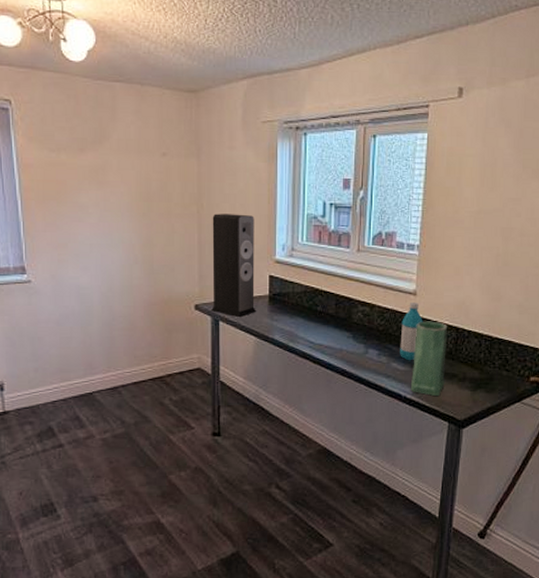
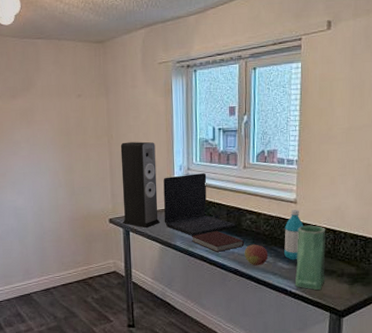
laptop: none [261,255,344,329] -> present [163,173,235,236]
notebook: none [292,324,354,349] -> present [191,231,244,252]
fruit: none [354,341,382,366] -> present [244,244,269,266]

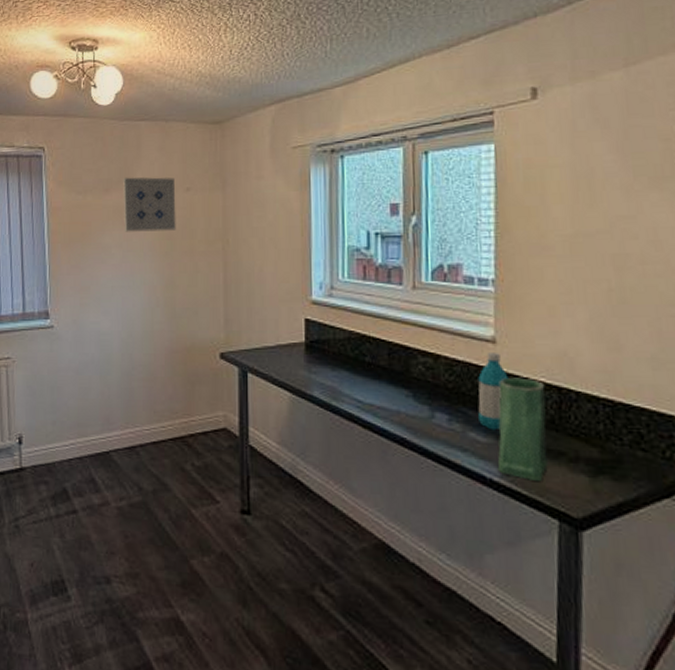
wall art: none [26,86,71,130] -> present [123,177,176,232]
speaker: present [120,141,160,228] -> none [238,249,290,368]
laptop: present [163,173,235,236] -> none [296,294,401,384]
notebook: present [191,231,244,252] -> none [335,378,415,410]
fruit: present [244,244,269,266] -> none [415,401,454,435]

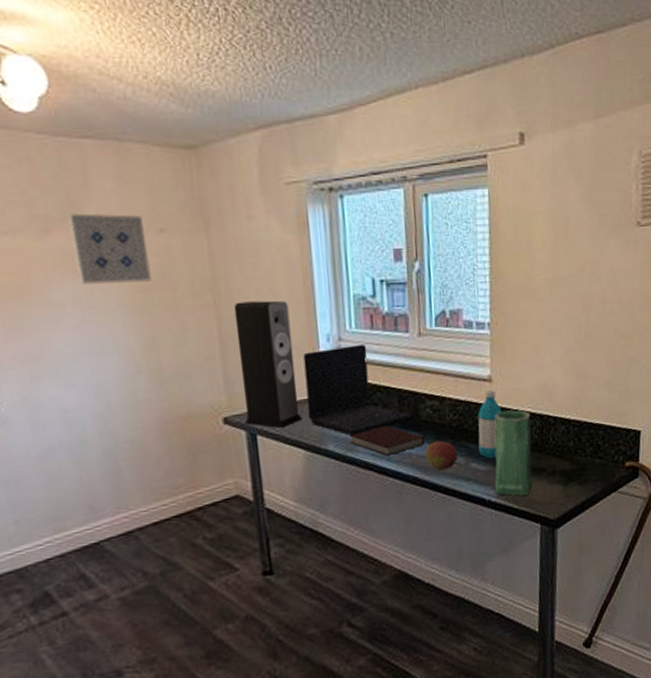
speaker: none [238,249,290,368] -> present [233,300,302,428]
laptop: none [296,294,401,384] -> present [303,345,411,436]
notebook: none [335,378,415,410] -> present [350,425,425,456]
fruit: none [415,401,454,435] -> present [425,440,458,471]

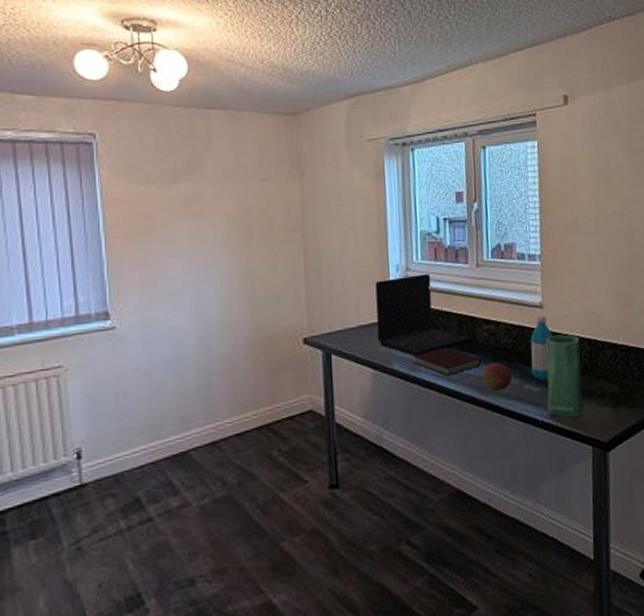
wall art: present [68,213,152,285] -> none [192,167,253,224]
speaker: present [233,300,302,428] -> none [318,236,372,348]

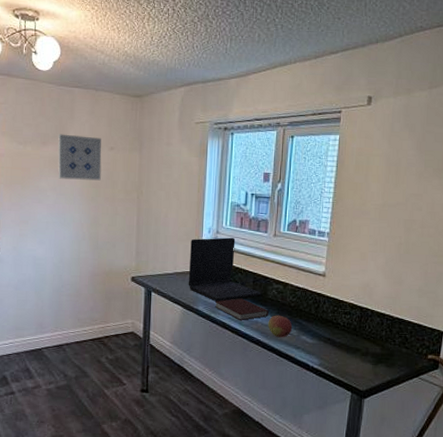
wall art: none [192,167,253,224] -> present [58,134,102,181]
water bottle: present [530,316,553,381] -> none [309,283,331,335]
vase: present [546,334,584,418] -> none [317,300,353,368]

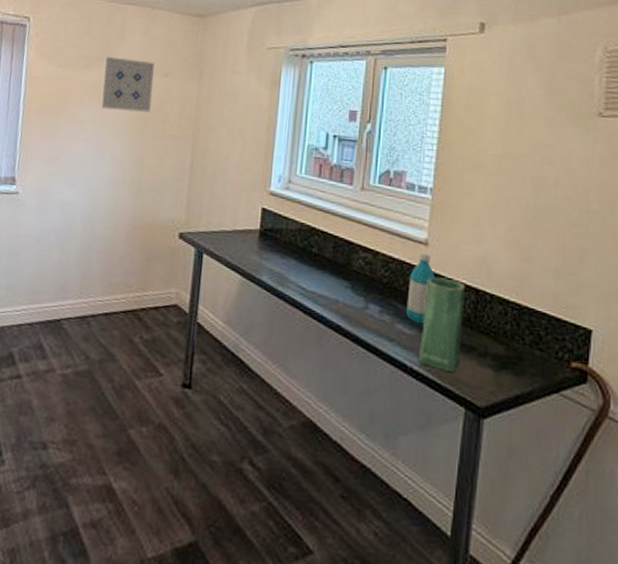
laptop: present [188,237,261,302] -> none [250,188,343,272]
notebook: present [214,298,268,320] -> none [282,268,353,298]
fruit: present [268,315,293,338] -> none [351,293,385,325]
water bottle: none [309,283,331,335] -> present [406,253,436,324]
vase: none [317,300,353,368] -> present [418,277,466,373]

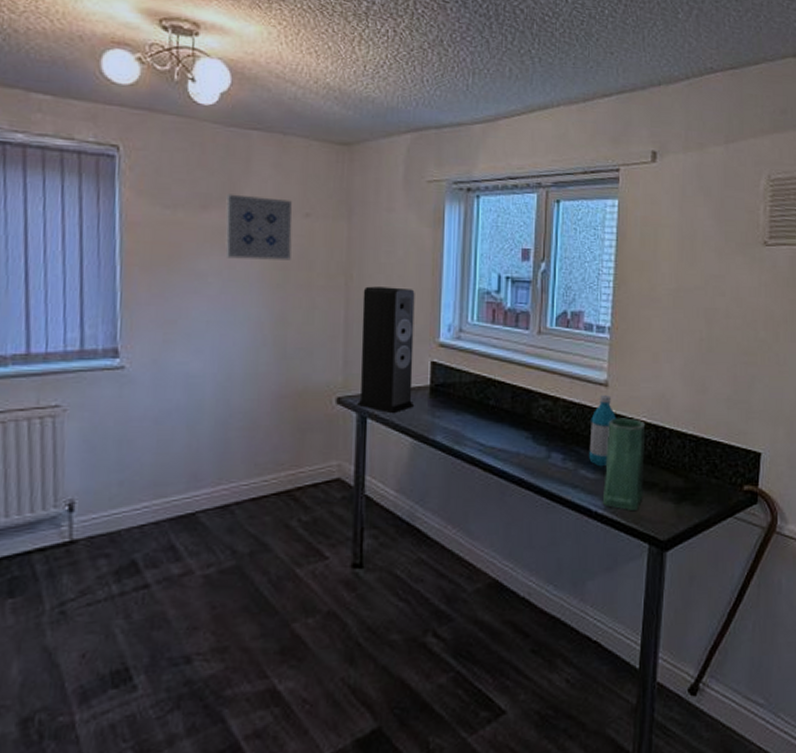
speaker: none [196,137,251,251] -> present [357,286,415,413]

